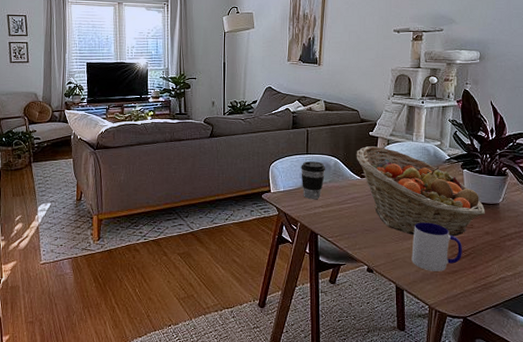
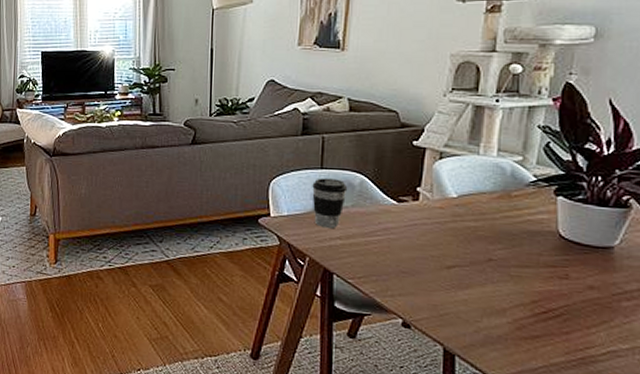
fruit basket: present [356,146,485,237] -> none [392,160,590,289]
mug: present [411,222,462,272] -> none [469,266,549,335]

